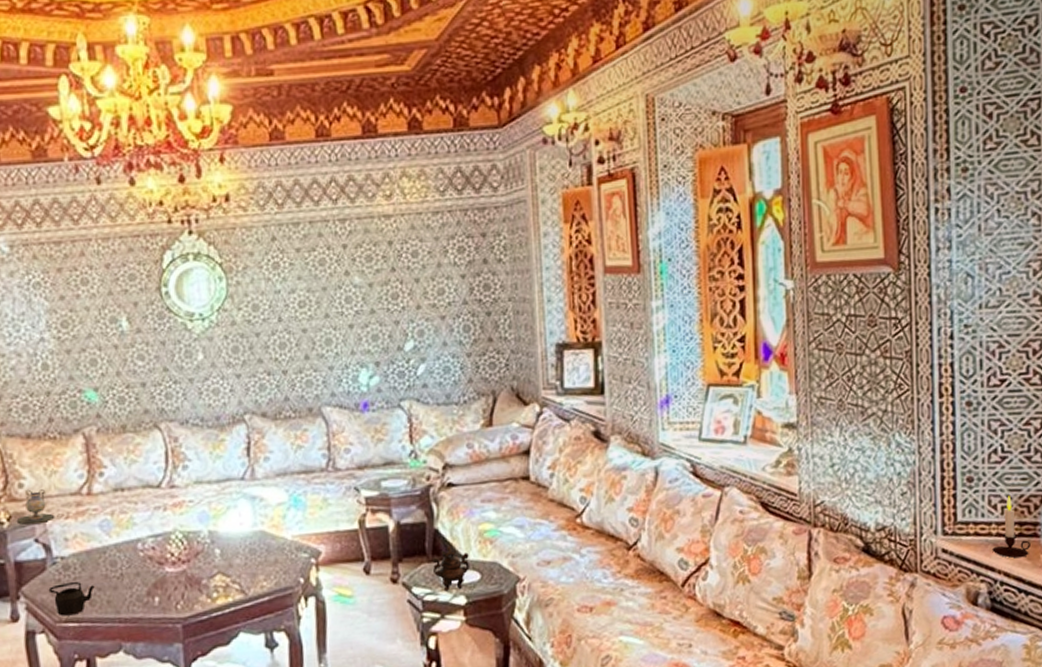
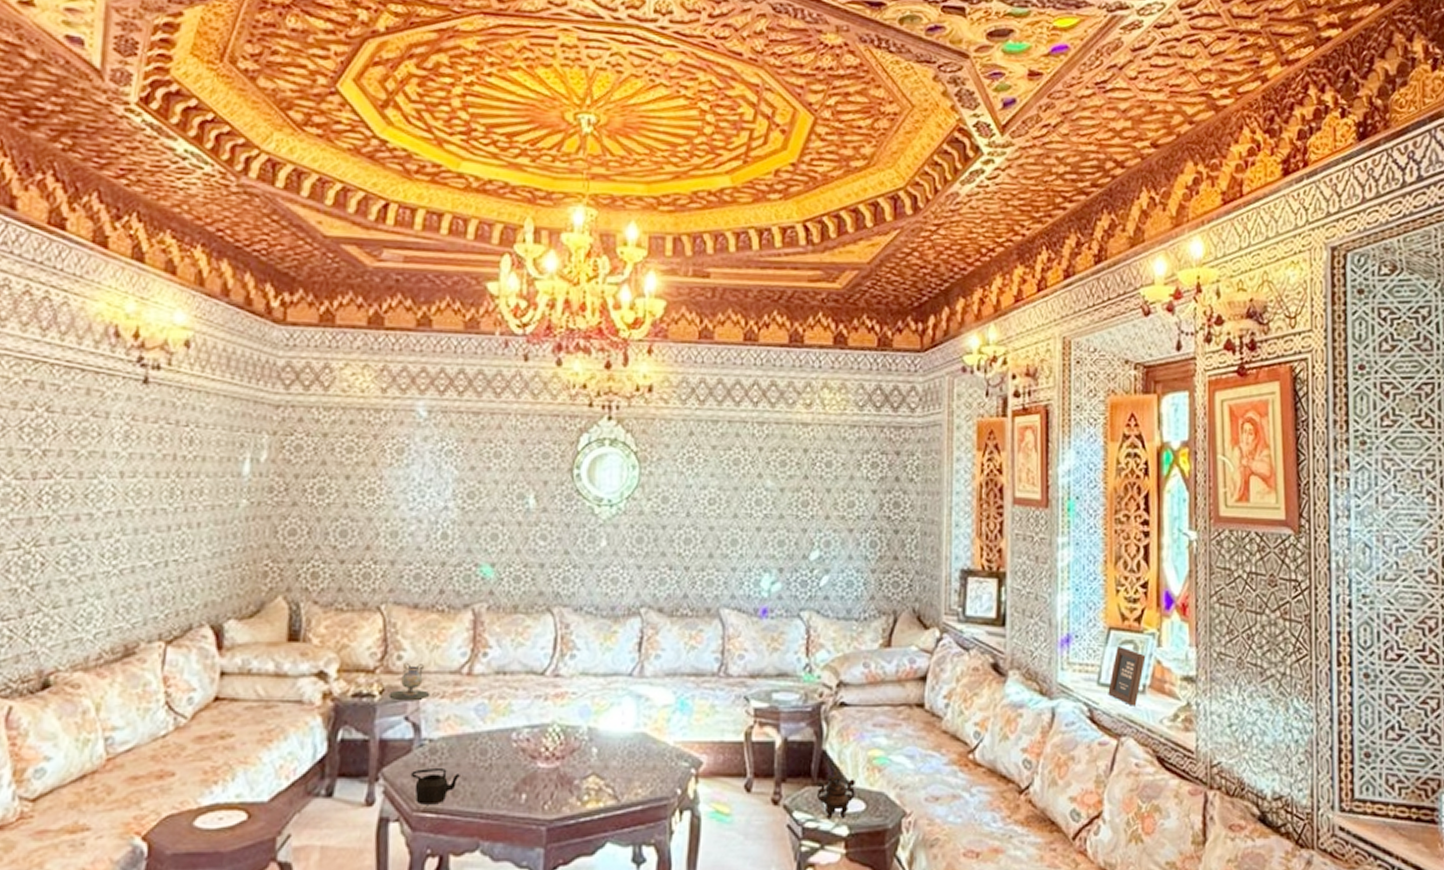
picture frame: none [710,401,746,458] -> present [1108,647,1146,706]
candle: present [992,495,1030,558] -> none [1390,775,1428,845]

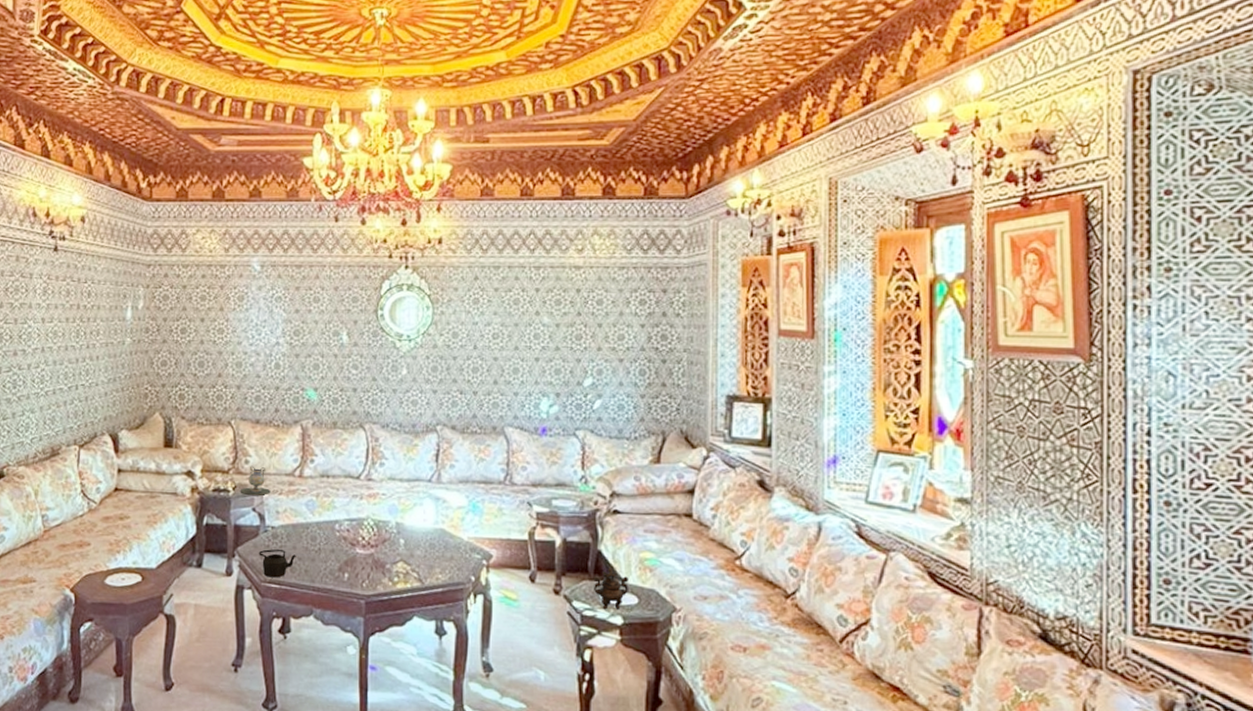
picture frame: present [1108,647,1146,706] -> none [876,468,917,524]

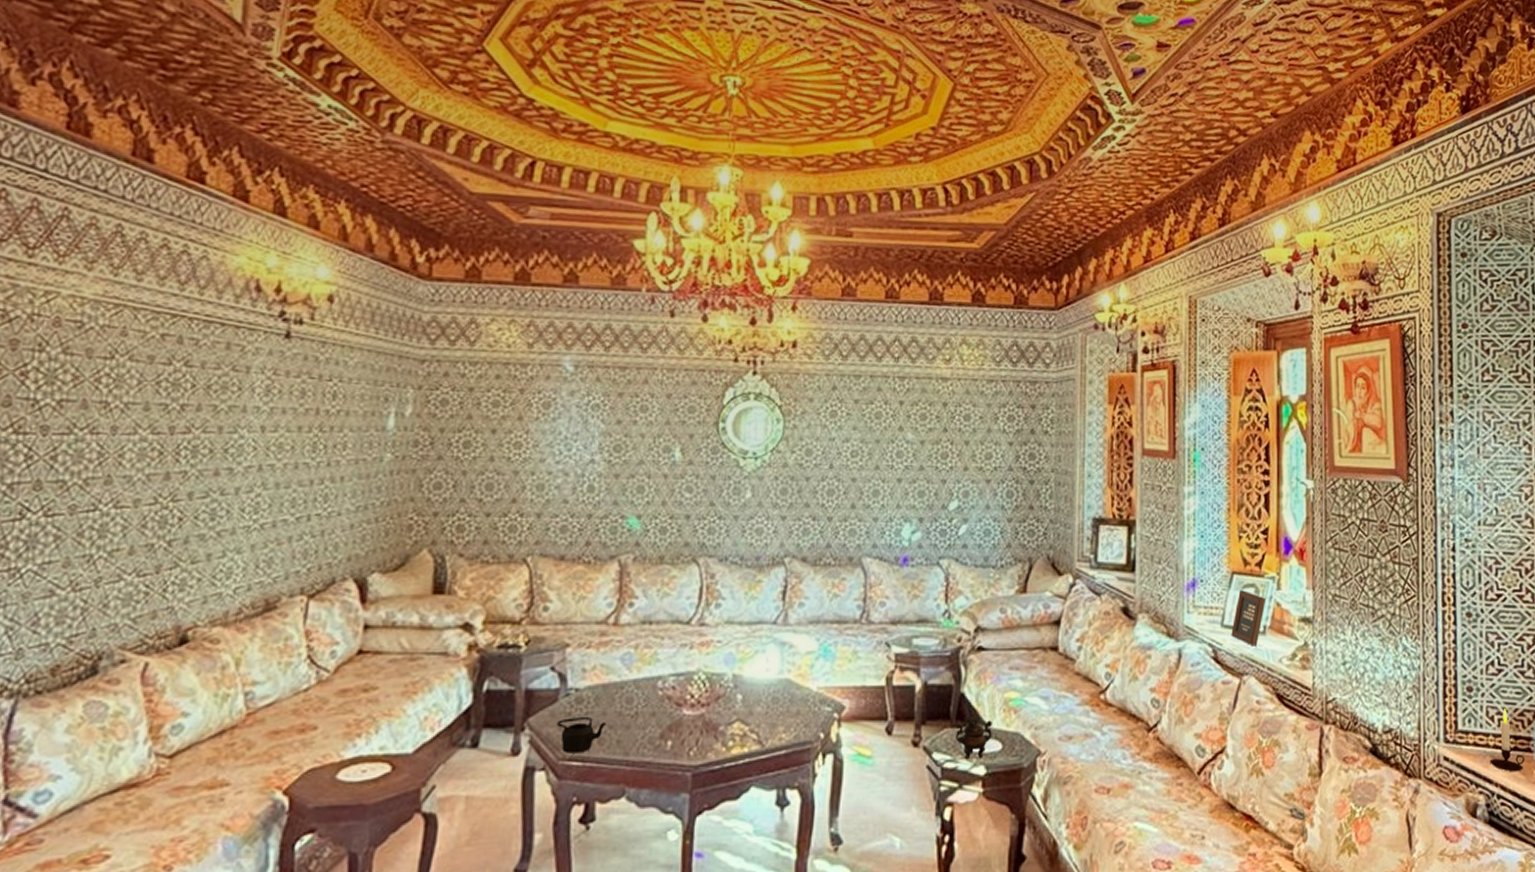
decorative vase: present [240,465,271,496] -> none [535,613,576,652]
picture frame: none [876,468,917,524] -> present [1231,590,1266,646]
candle: none [1192,604,1239,674] -> present [1490,707,1525,772]

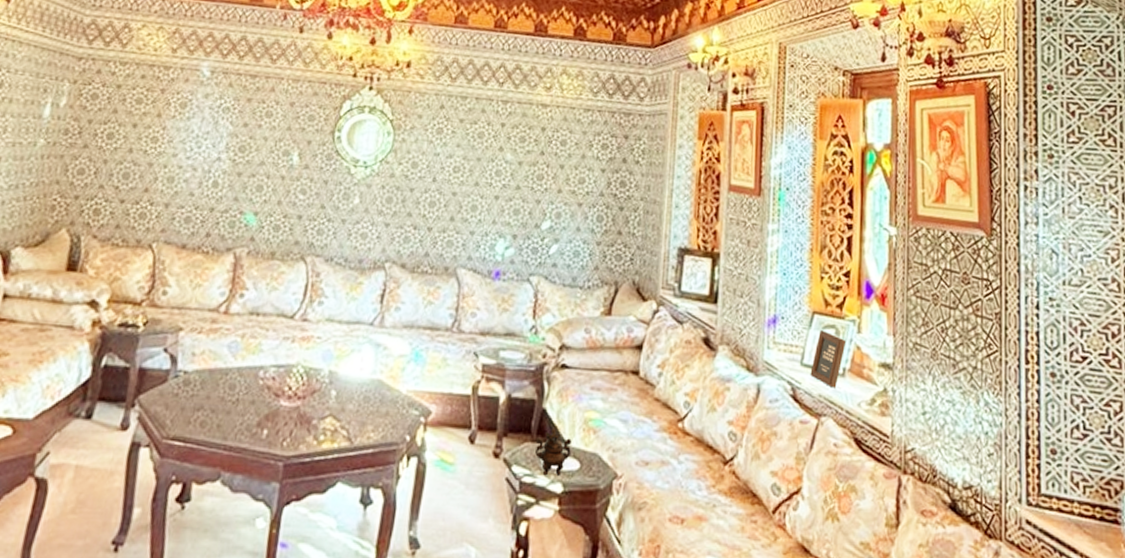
teapot: present [556,717,606,753] -> none [164,398,209,434]
candle: present [1490,707,1525,772] -> none [1074,474,1111,544]

